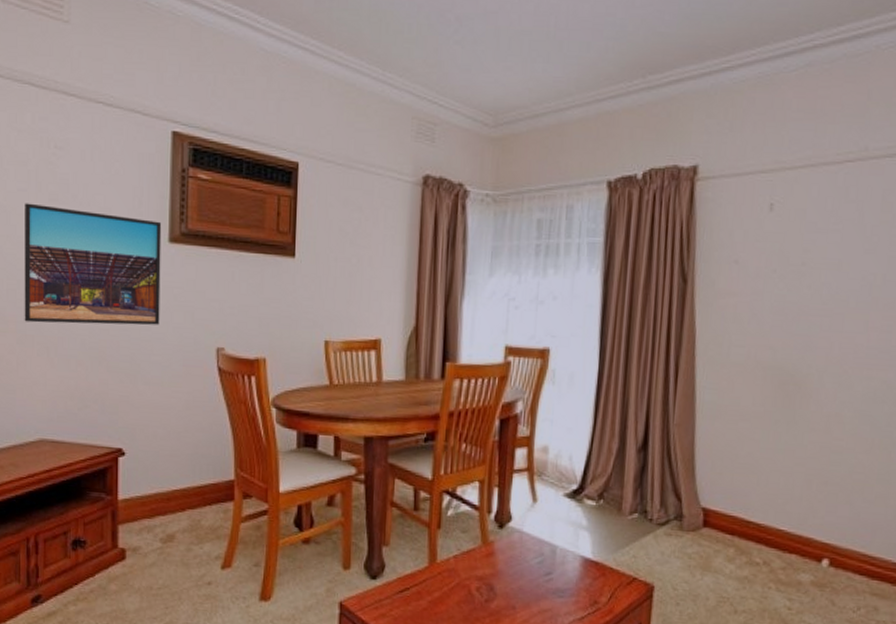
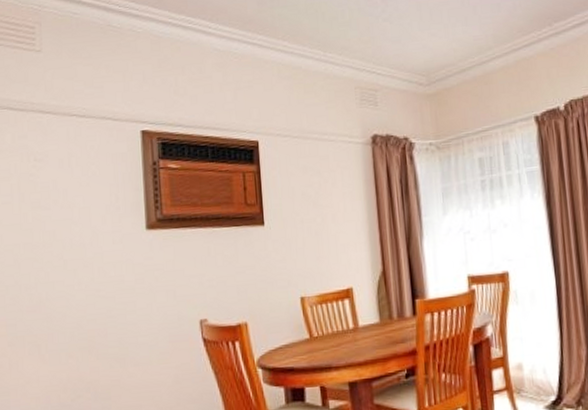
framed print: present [24,203,162,325] -> none [9,212,144,324]

